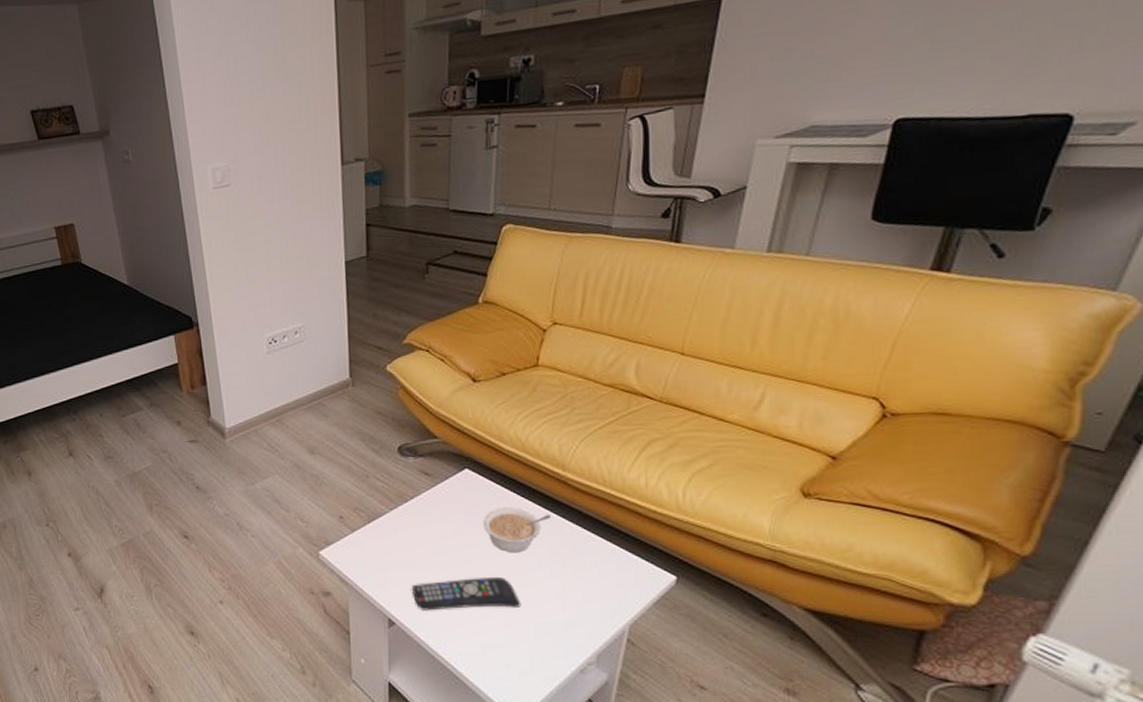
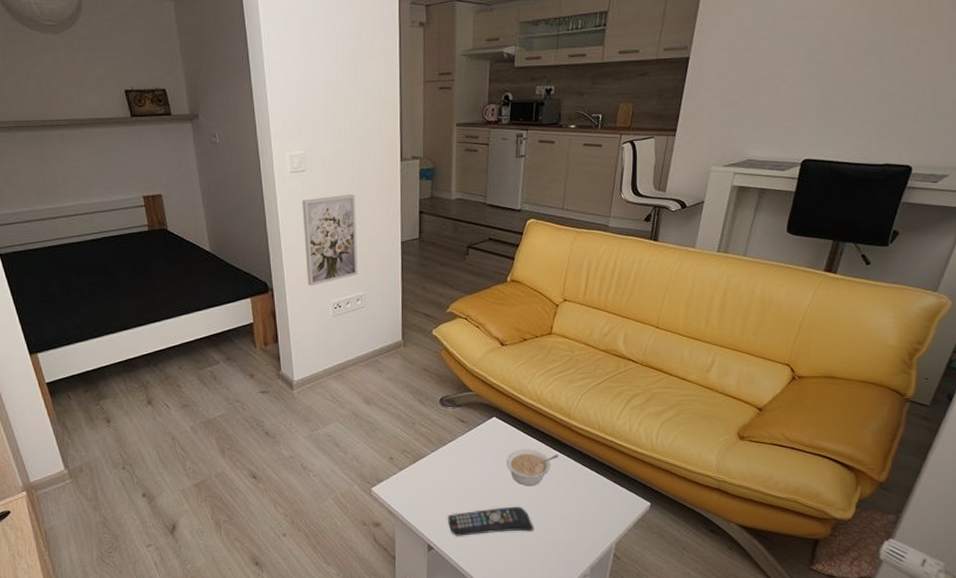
wall art: none [227,208,295,318] -> present [302,193,358,286]

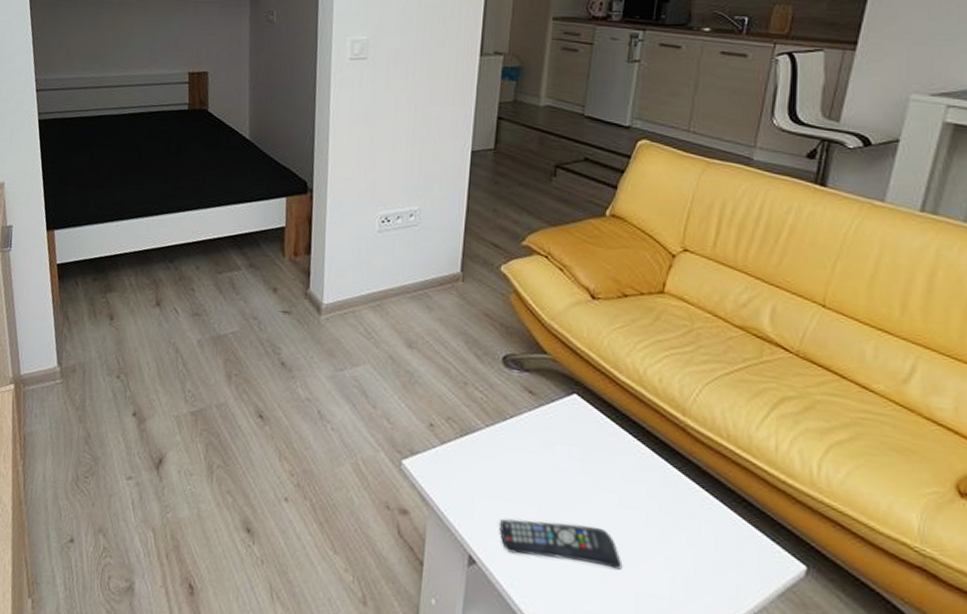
wall art: present [302,193,358,286] -> none [353,88,421,192]
legume: present [507,449,558,486] -> none [588,446,665,503]

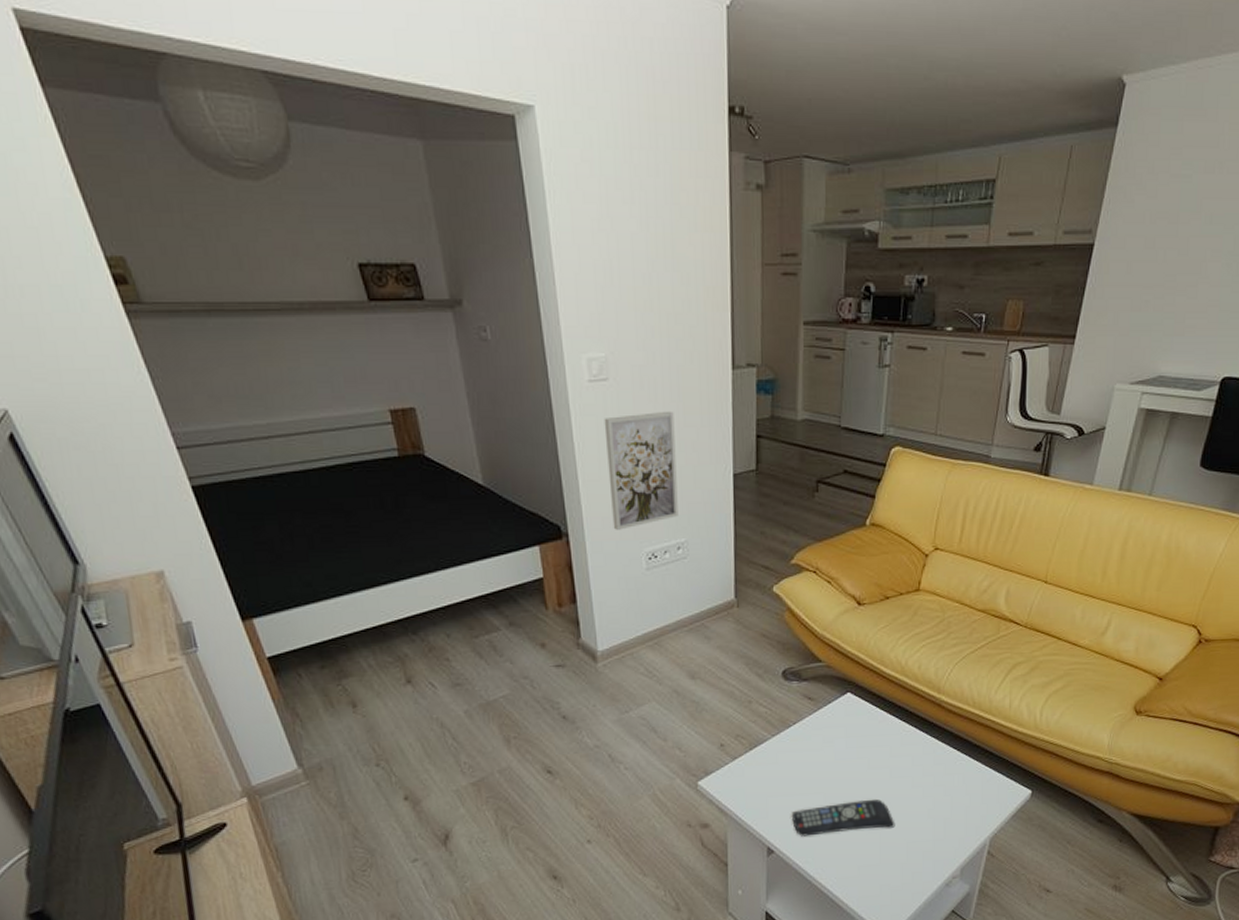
wall art: none [353,88,421,192] -> present [604,411,678,530]

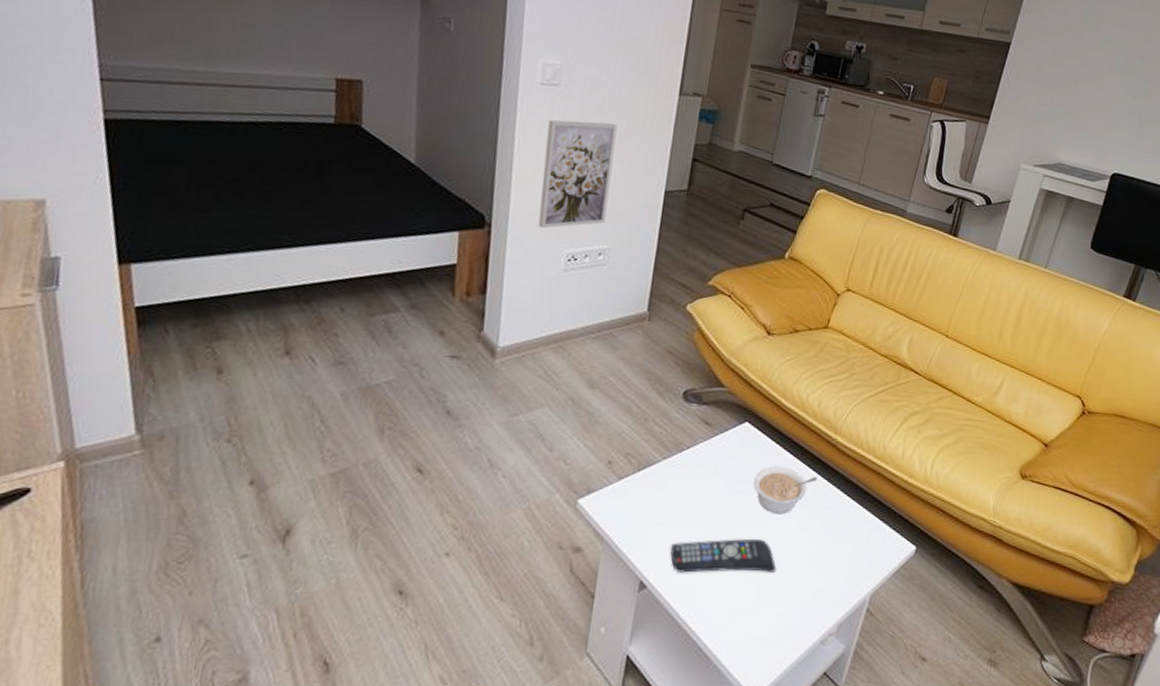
legume: none [863,730,925,775] -> present [754,466,817,515]

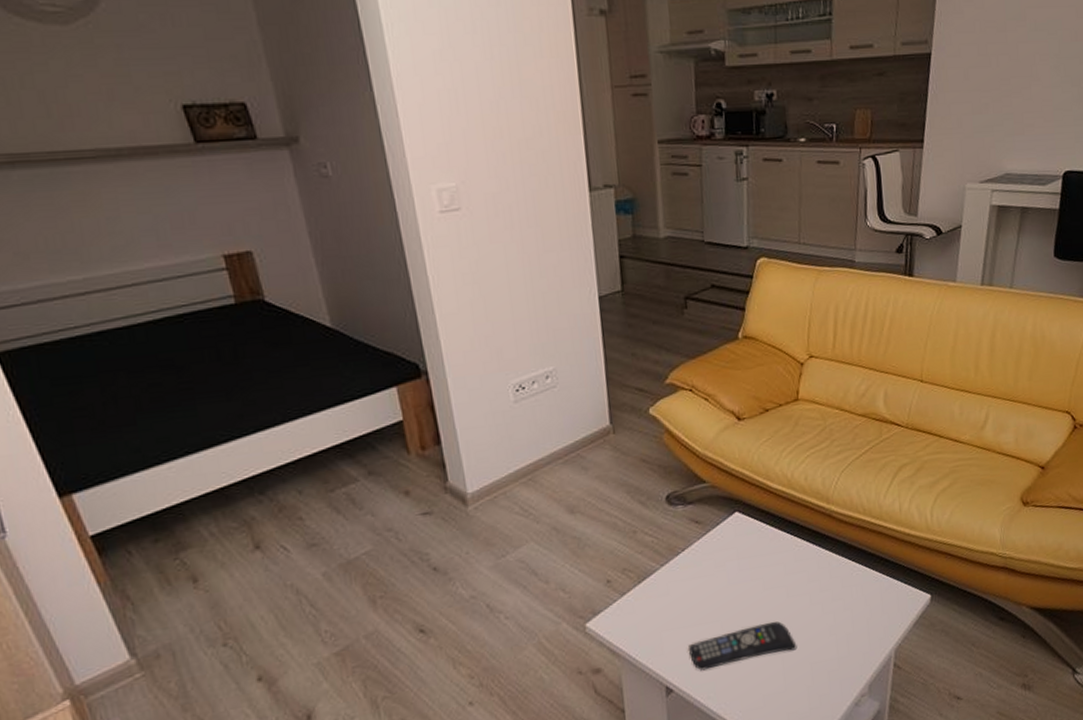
wall art: present [538,120,617,228] -> none [458,237,544,364]
legume: present [754,466,817,515] -> none [756,547,819,595]

